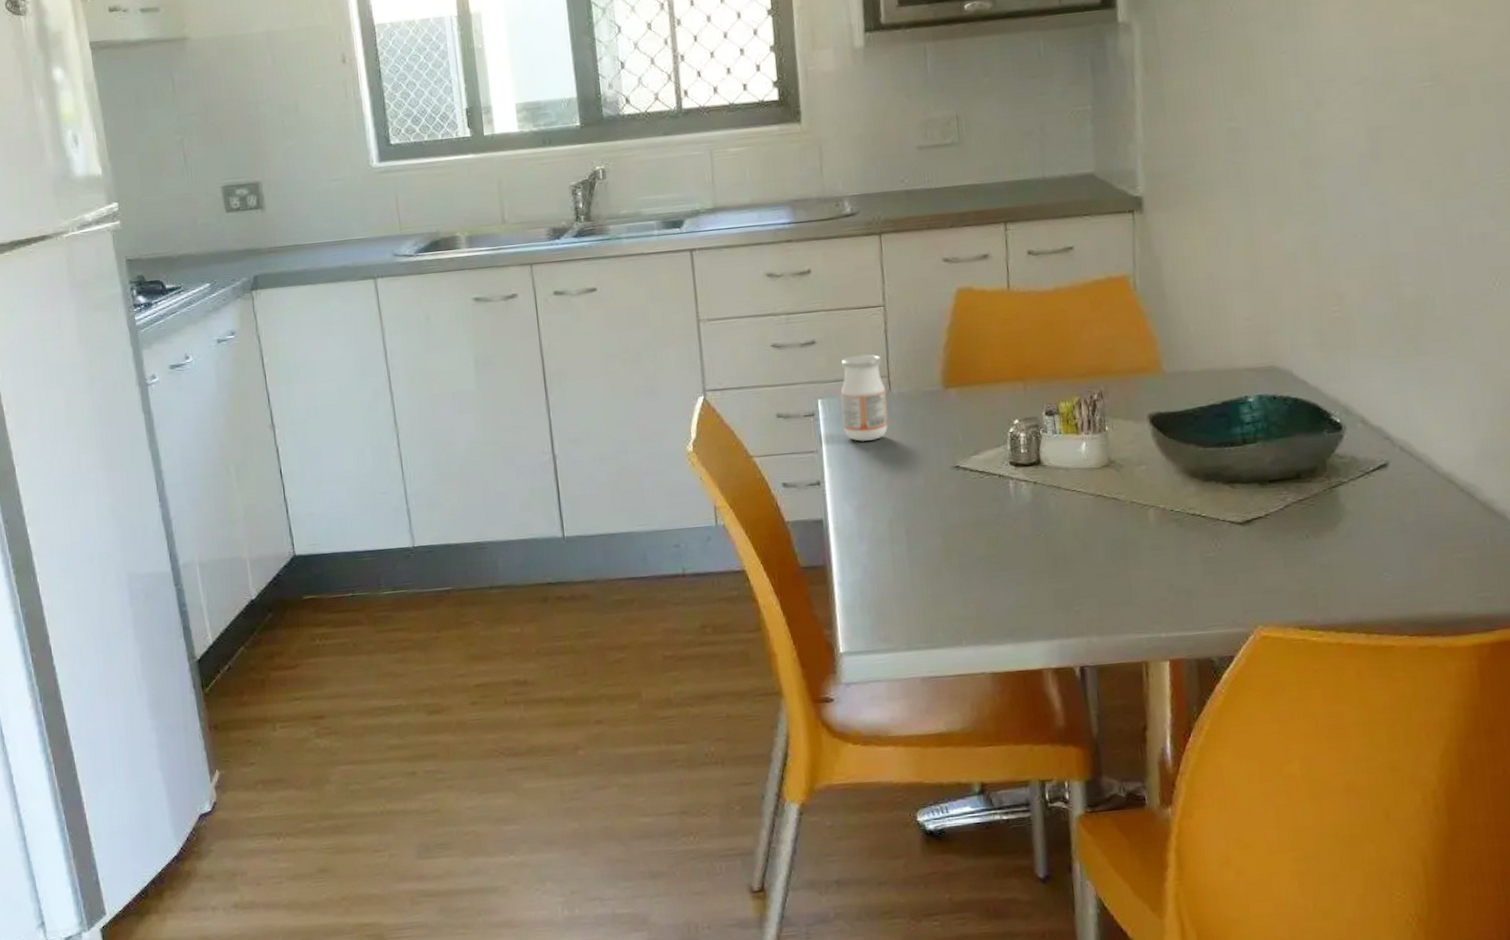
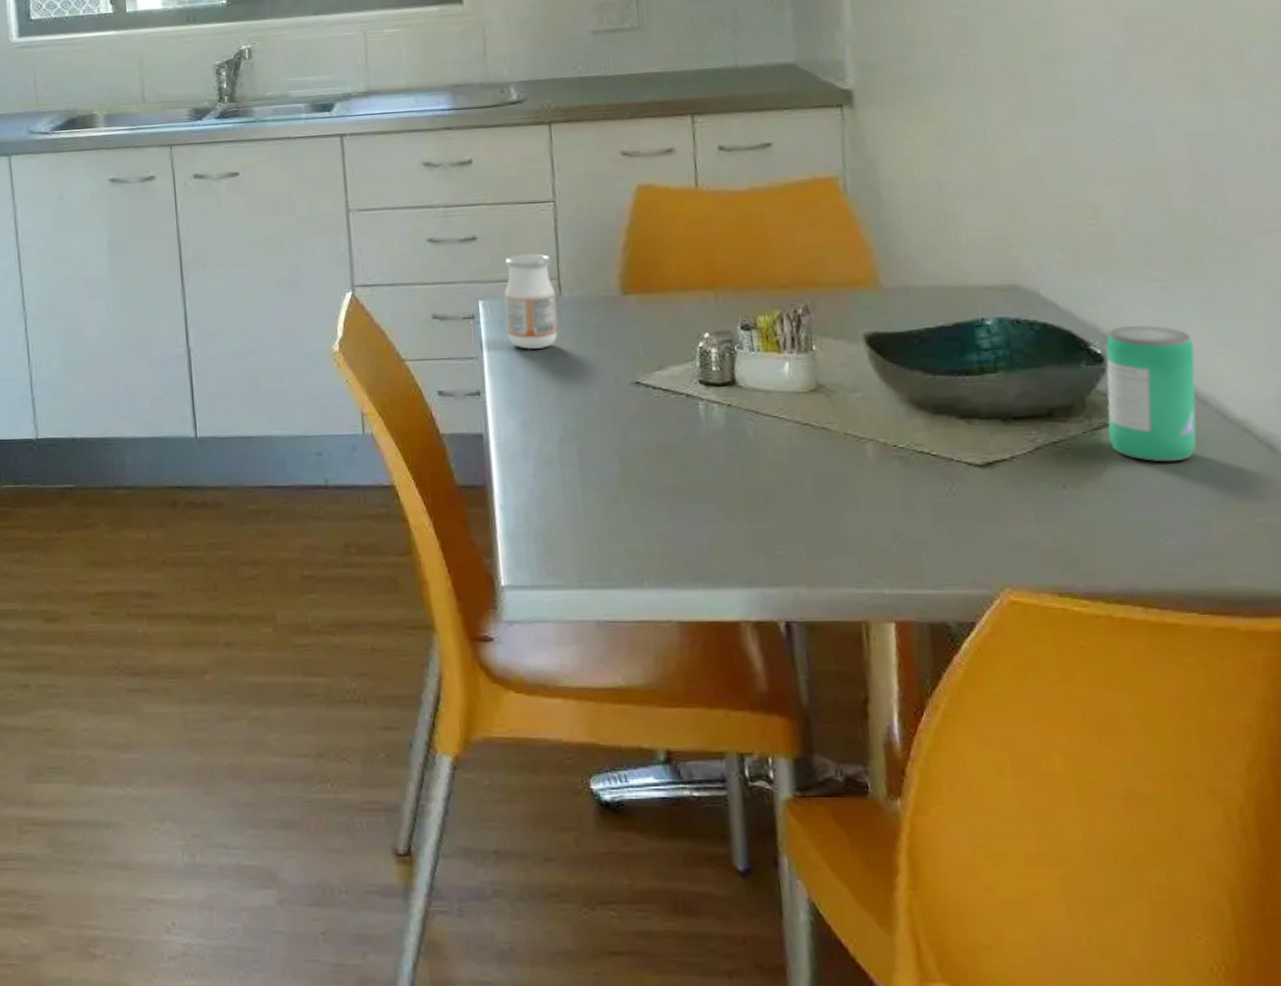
beverage can: none [1343,396,1414,512] -> present [1106,325,1197,462]

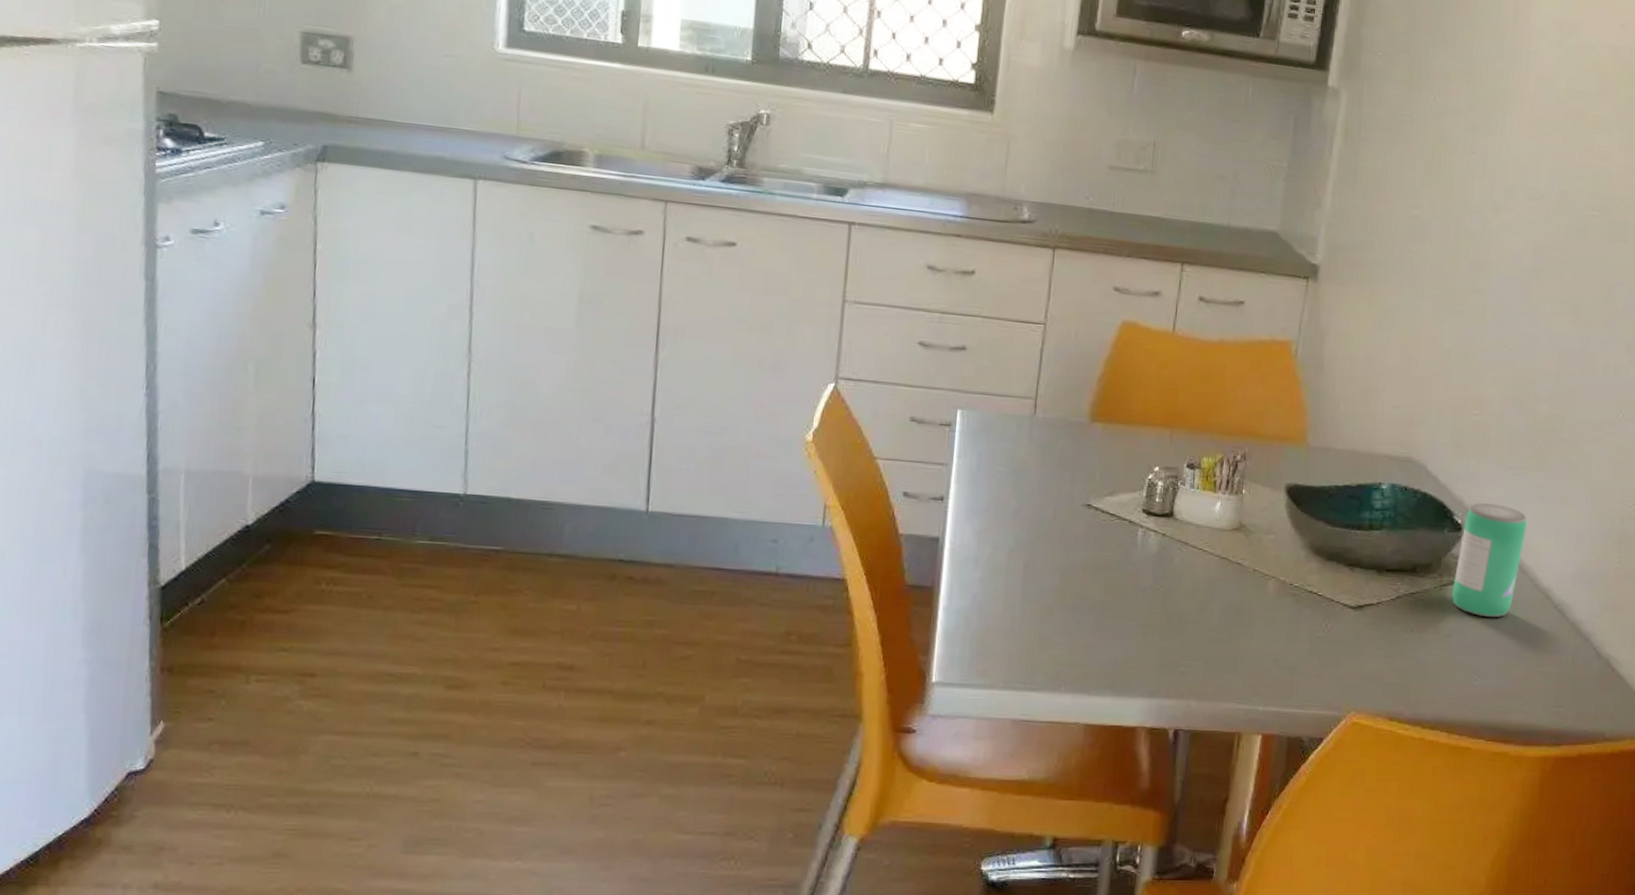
jam jar: present [504,252,558,349] -> none [978,369,1032,463]

